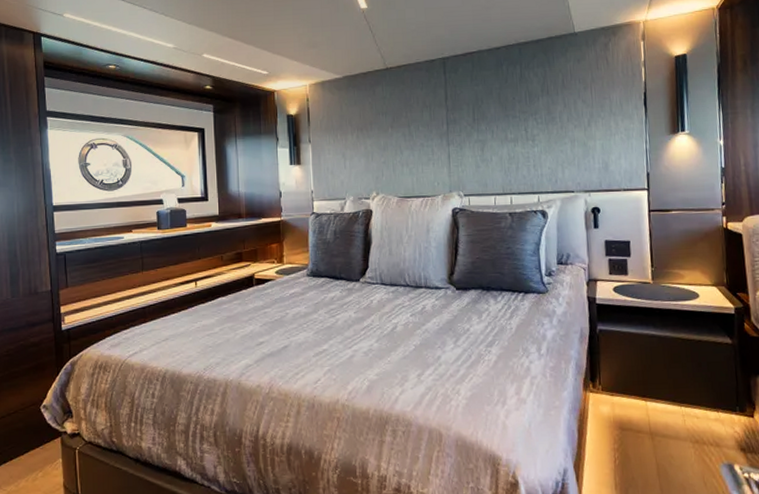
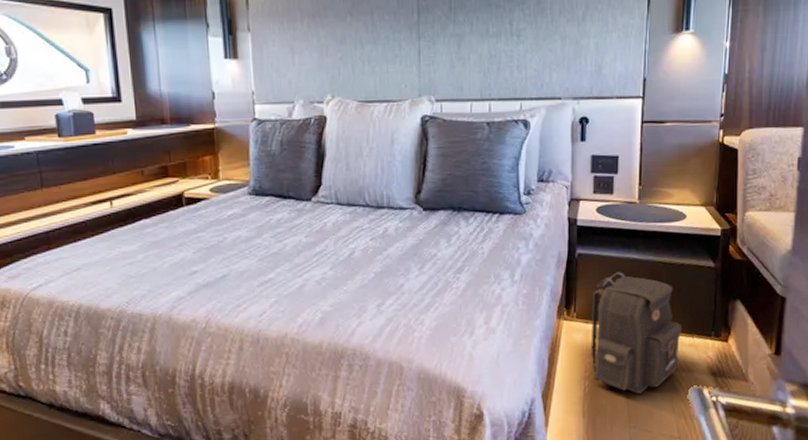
backpack: none [616,347,707,469] -> present [591,272,683,395]

